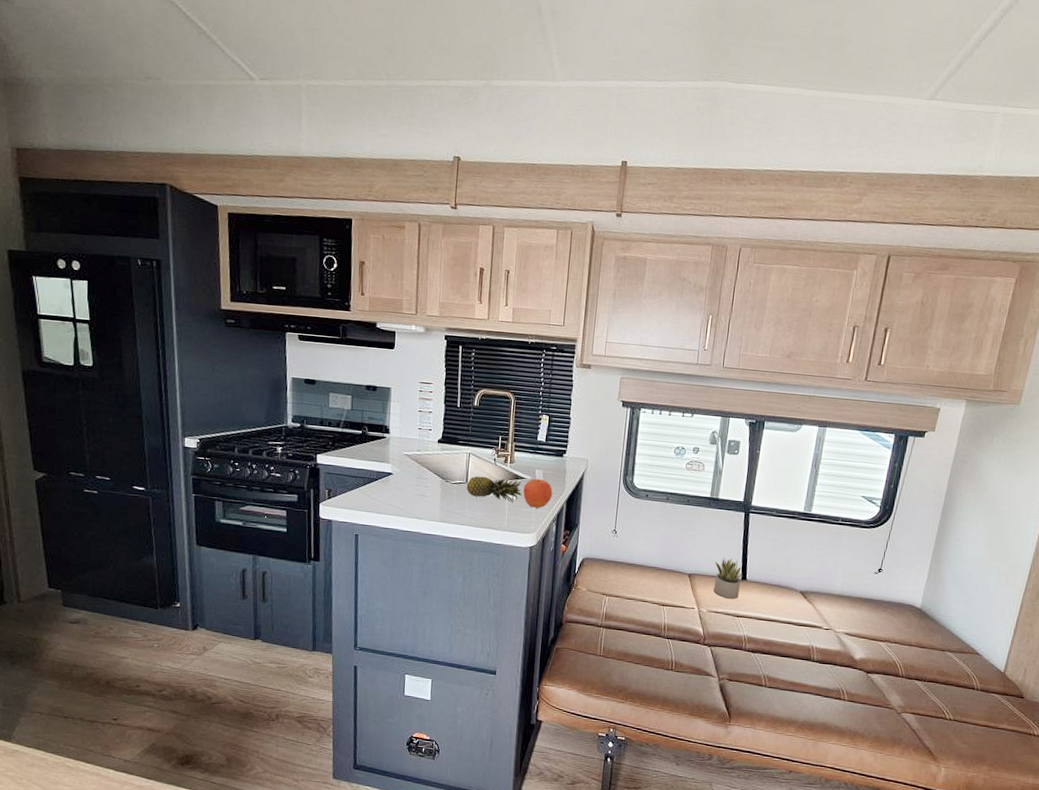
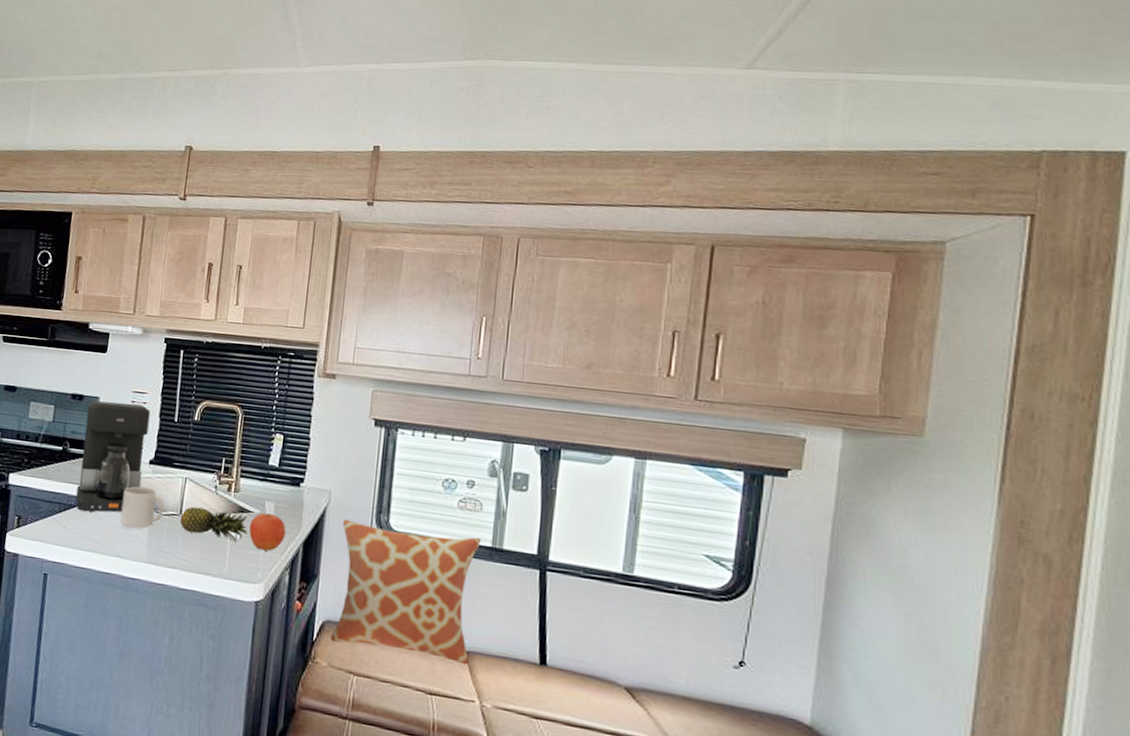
coffee maker: none [377,391,436,484] -> present [76,400,151,513]
mug: none [416,461,452,496] -> present [120,486,164,529]
pillow: none [588,481,703,584] -> present [330,519,481,665]
succulent plant: present [713,557,742,600] -> none [501,630,540,693]

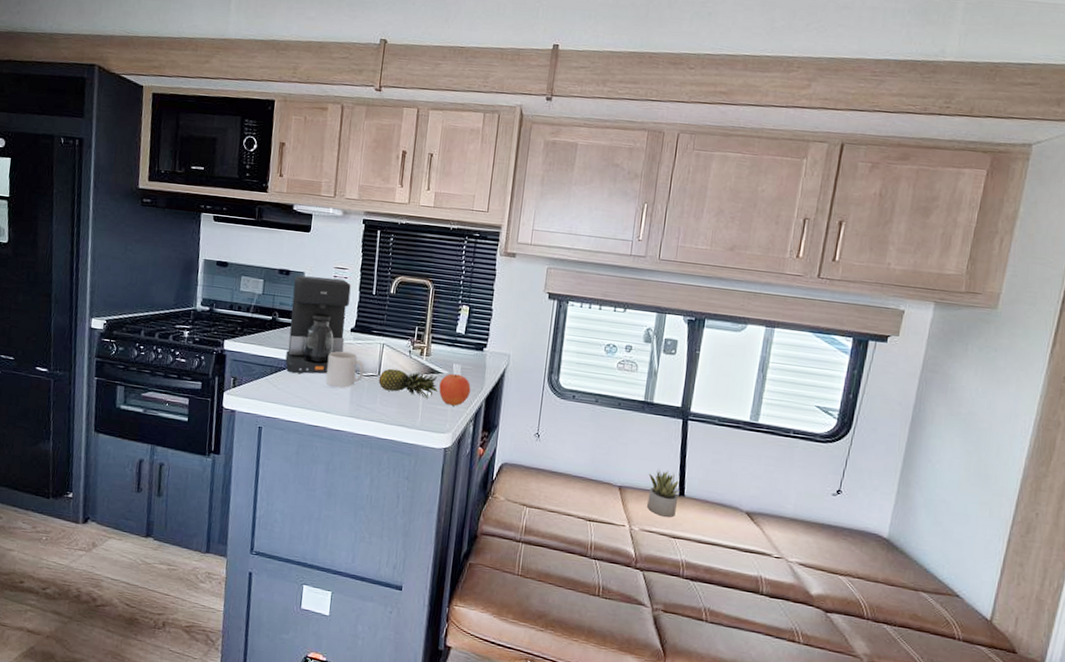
pillow: present [330,519,481,665] -> none [507,379,636,497]
succulent plant: none [501,630,540,693] -> present [647,469,680,518]

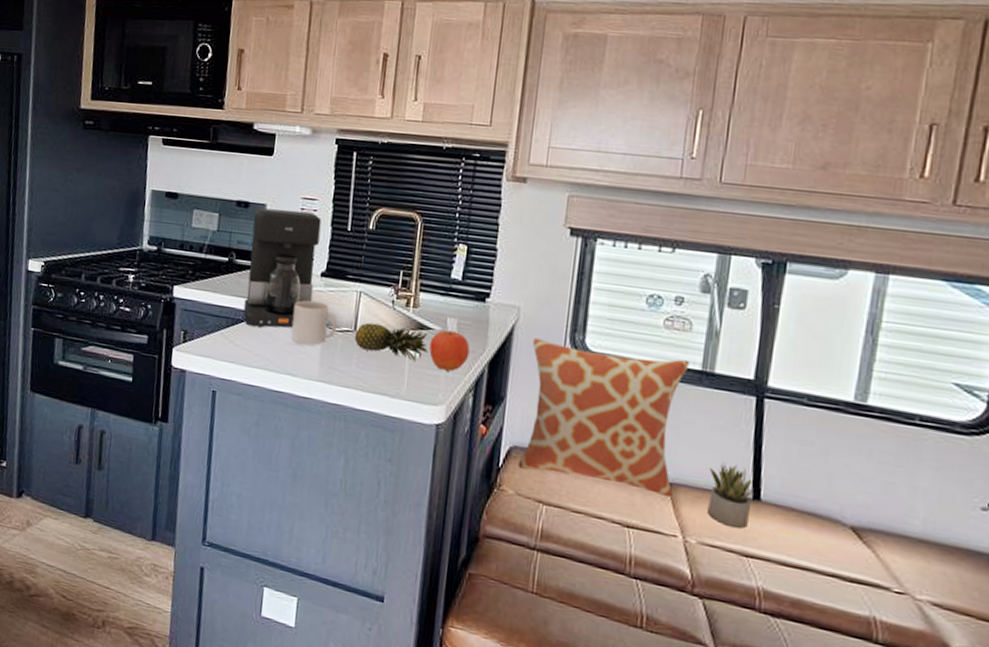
pillow: none [507,379,636,497] -> present [518,338,690,498]

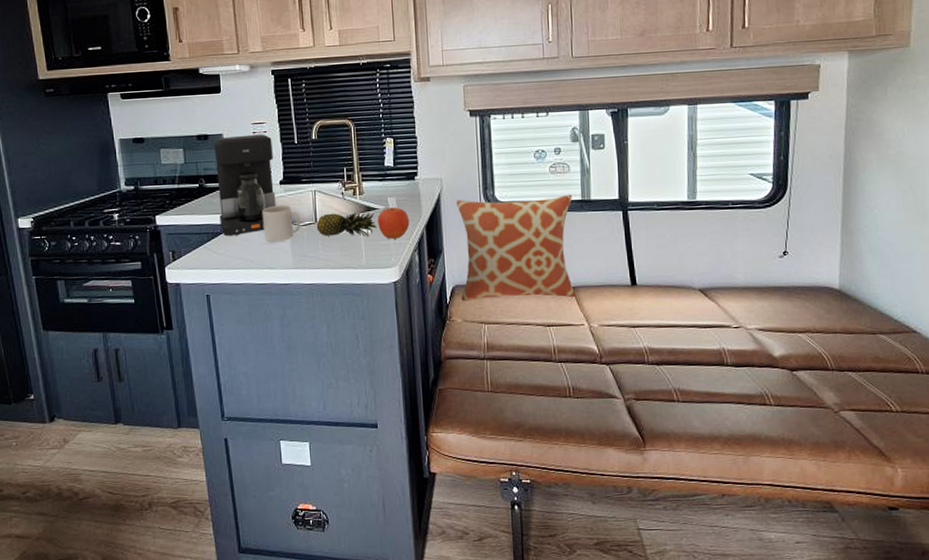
succulent plant: present [707,462,754,529] -> none [598,263,631,310]

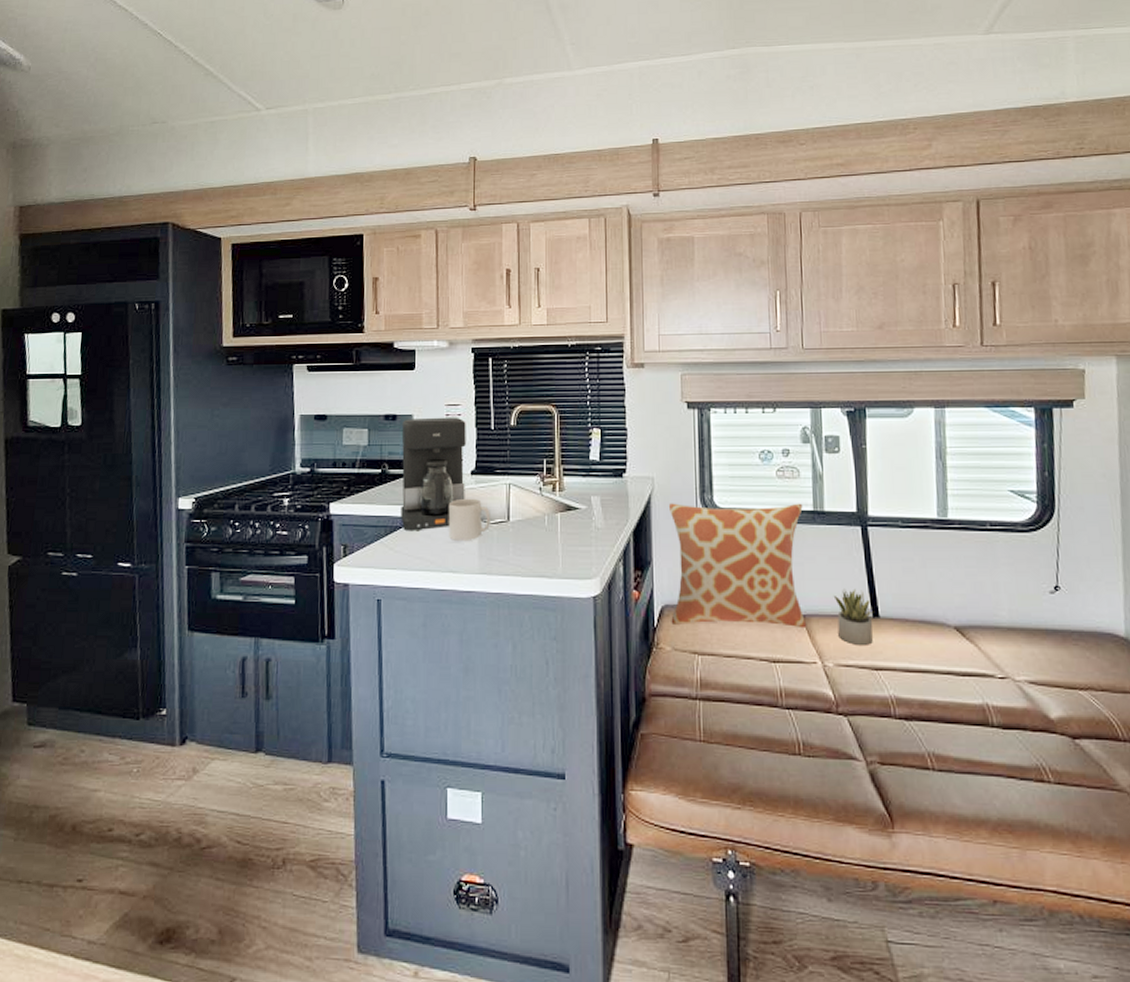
fruit: present [316,212,377,237] -> none [508,511,577,540]
fruit: present [377,207,410,239] -> none [578,508,615,545]
succulent plant: none [598,263,631,310] -> present [833,588,873,647]

